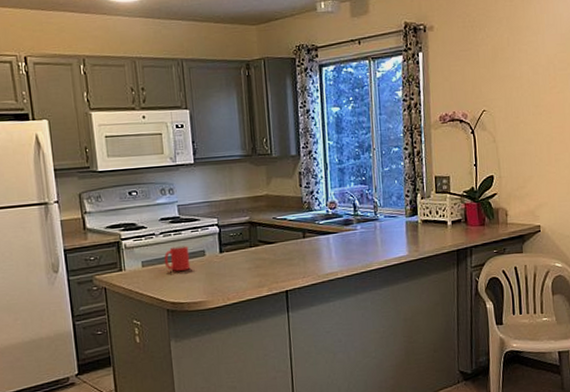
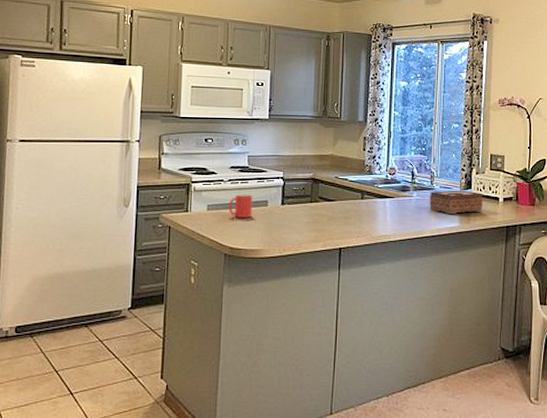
tissue box: none [374,217,431,245] -> present [429,190,483,215]

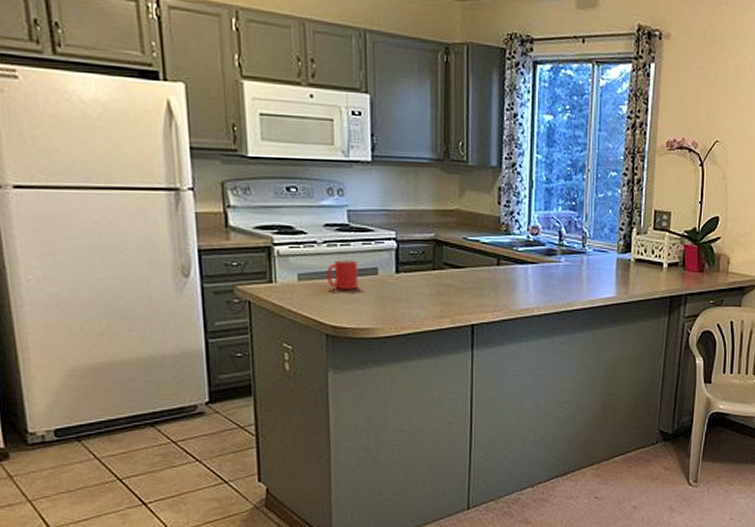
tissue box: present [429,190,483,215] -> none [580,254,645,284]

